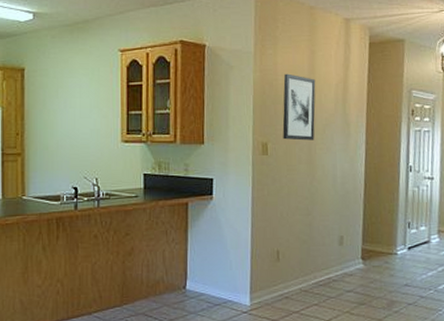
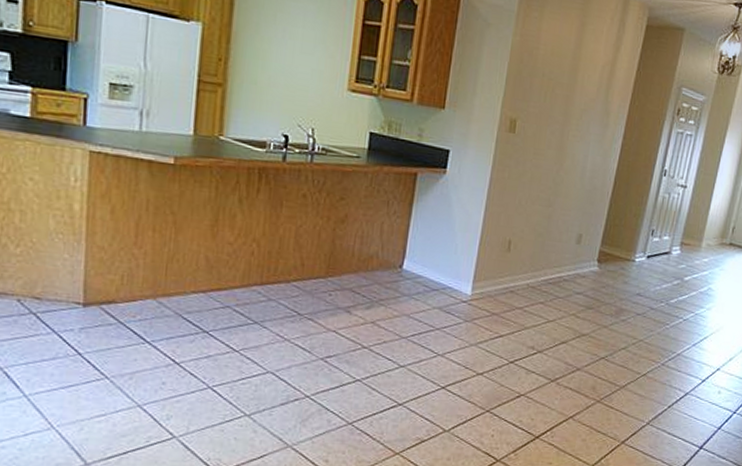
wall art: present [282,73,316,141] -> none [534,43,581,125]

